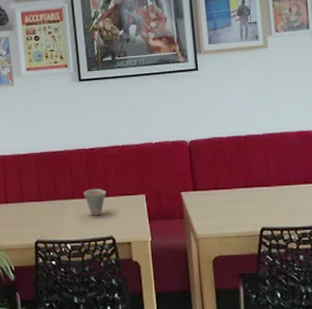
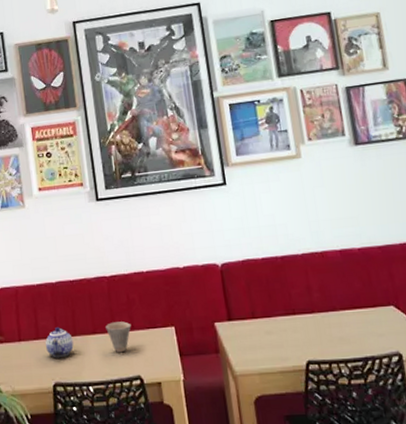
teapot: none [29,191,54,219] -> present [45,326,74,358]

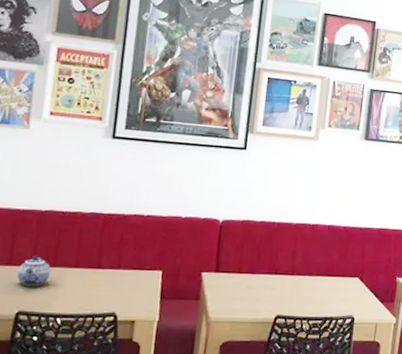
cup: present [105,321,132,353] -> none [90,259,118,289]

